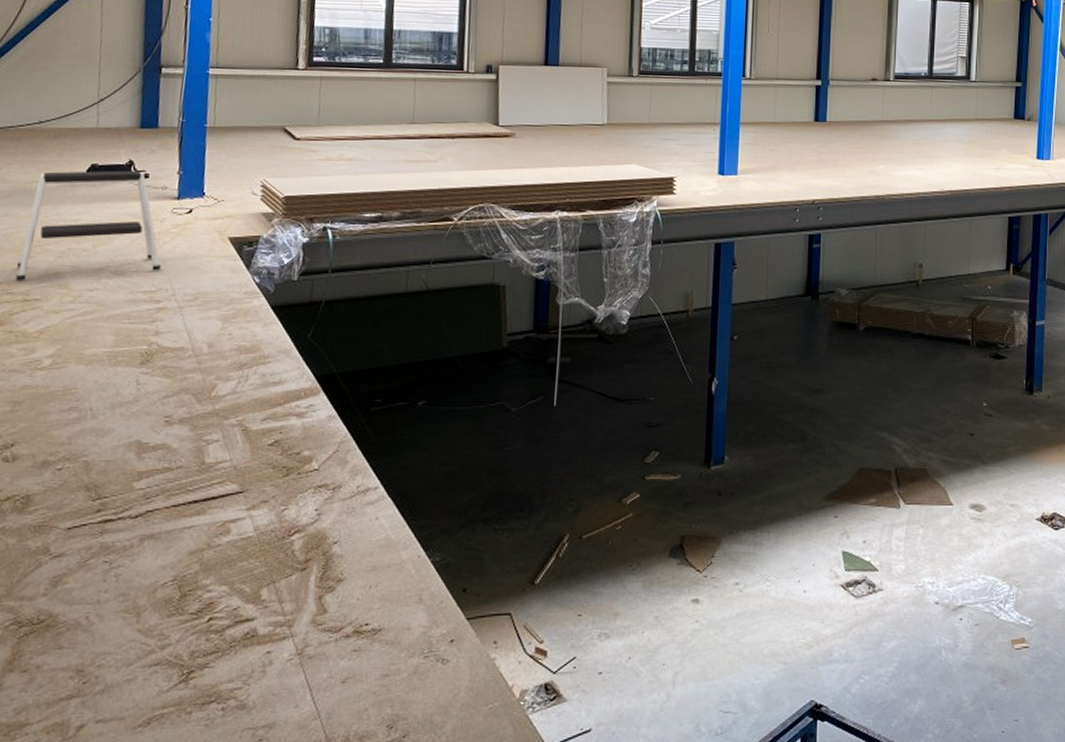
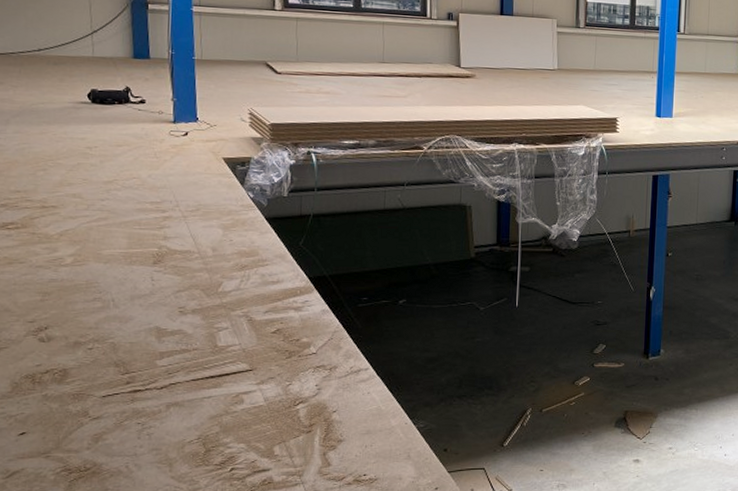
step stool: present [16,170,161,280] -> none [32,95,164,190]

